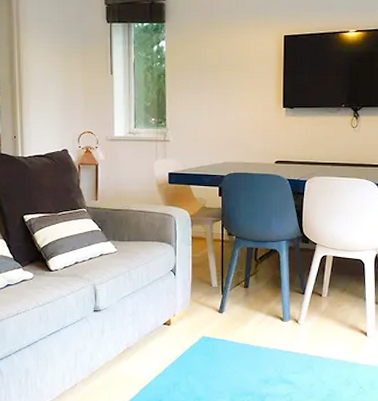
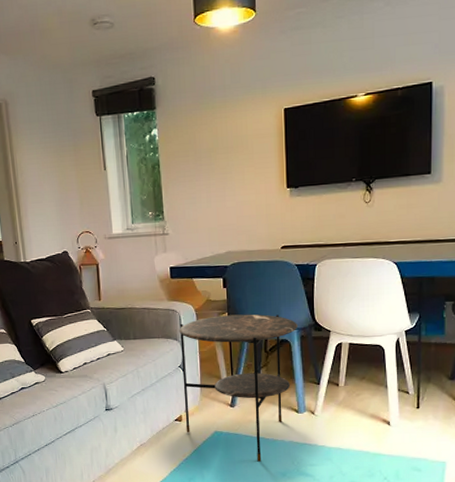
side table: none [173,223,286,368] -> present [179,314,297,462]

